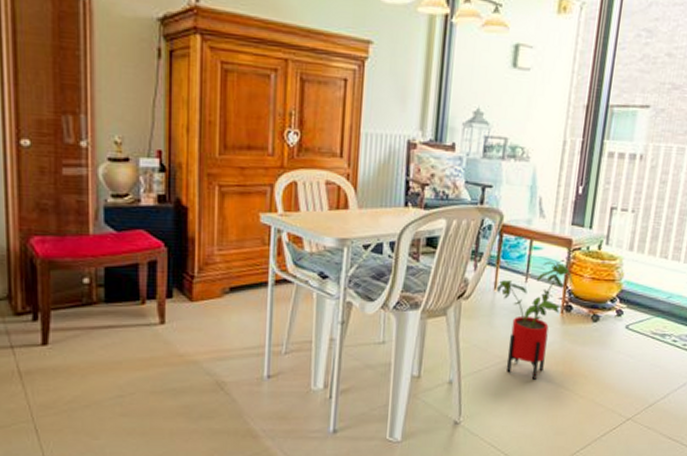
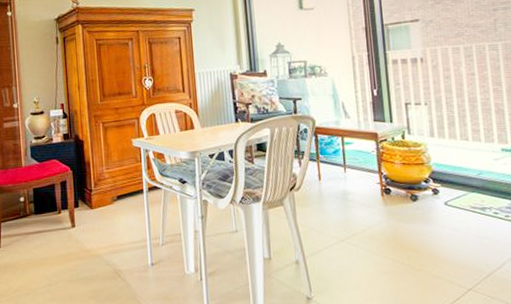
house plant: present [497,261,573,380] -> none [321,153,386,256]

